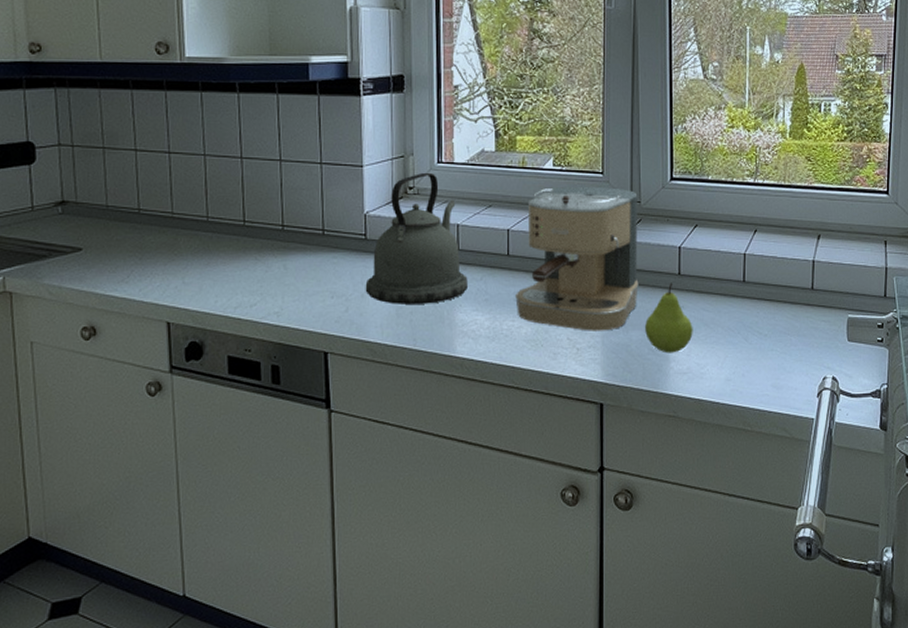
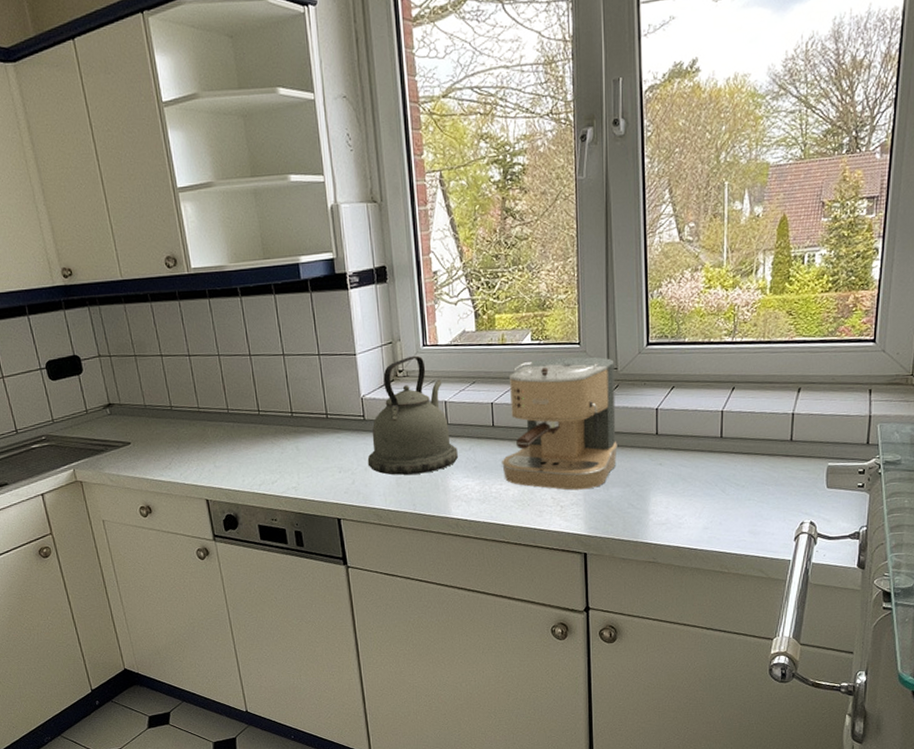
fruit: present [644,283,693,353] -> none [623,442,671,507]

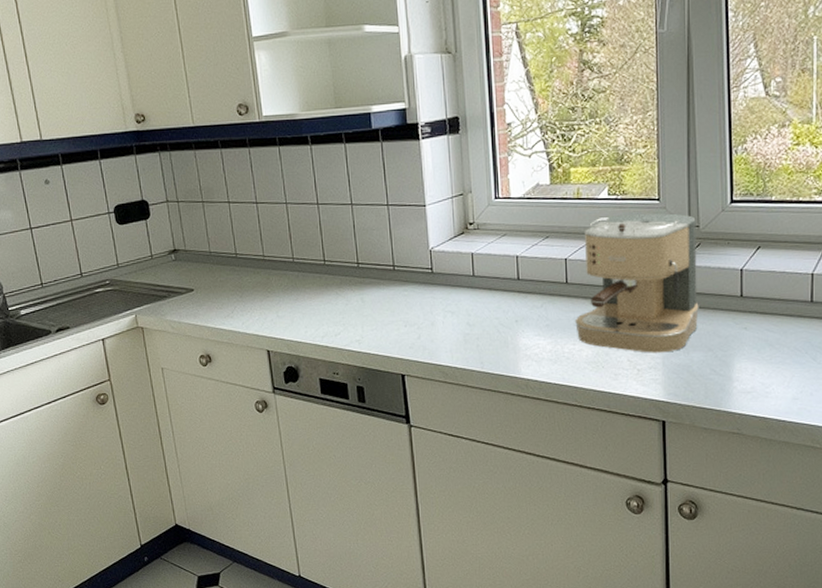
kettle: present [367,355,458,475] -> none [434,208,529,331]

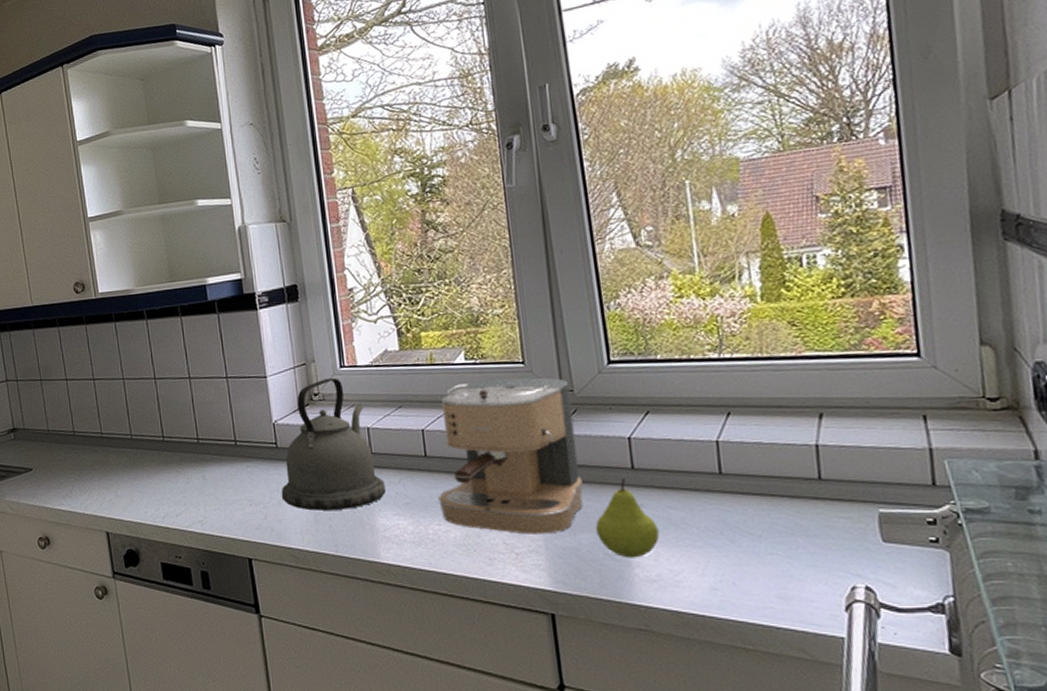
kettle: none [434,208,529,331] -> present [281,377,386,511]
fruit: none [705,305,757,374] -> present [595,478,660,558]

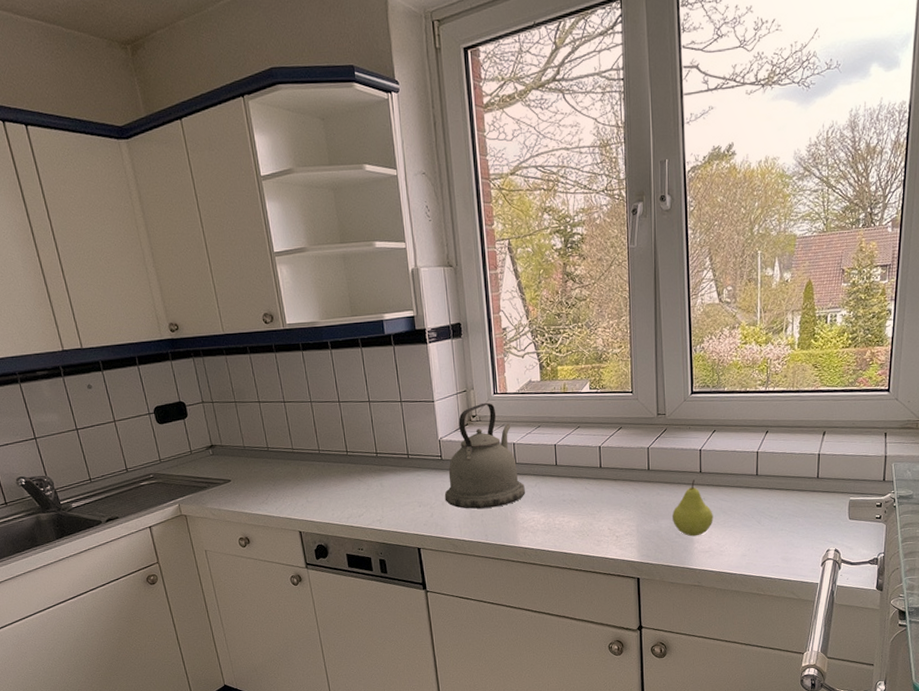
coffee maker: present [438,377,583,535] -> none [564,404,666,522]

